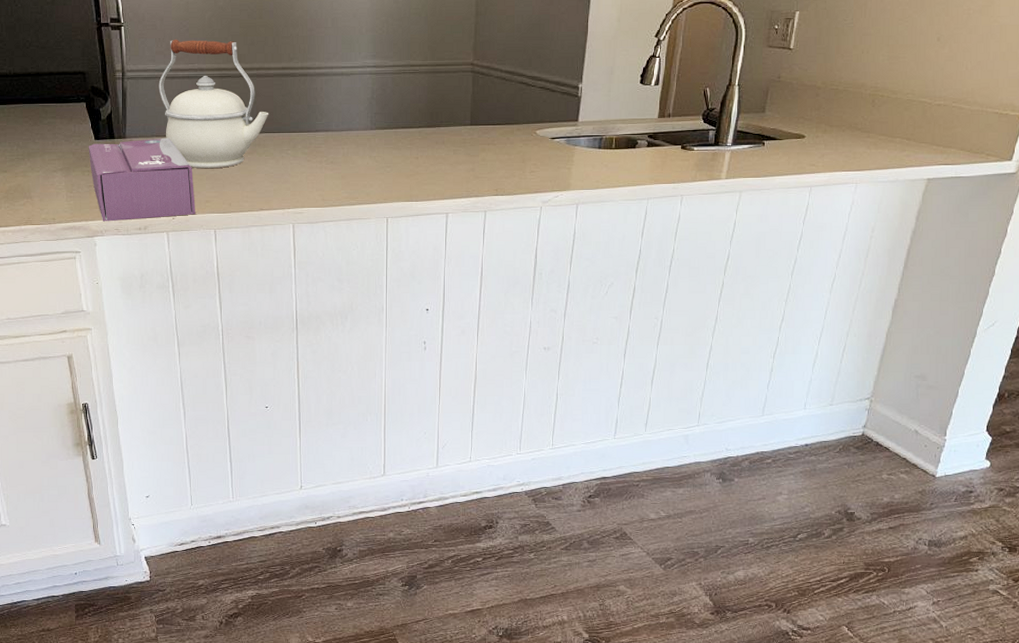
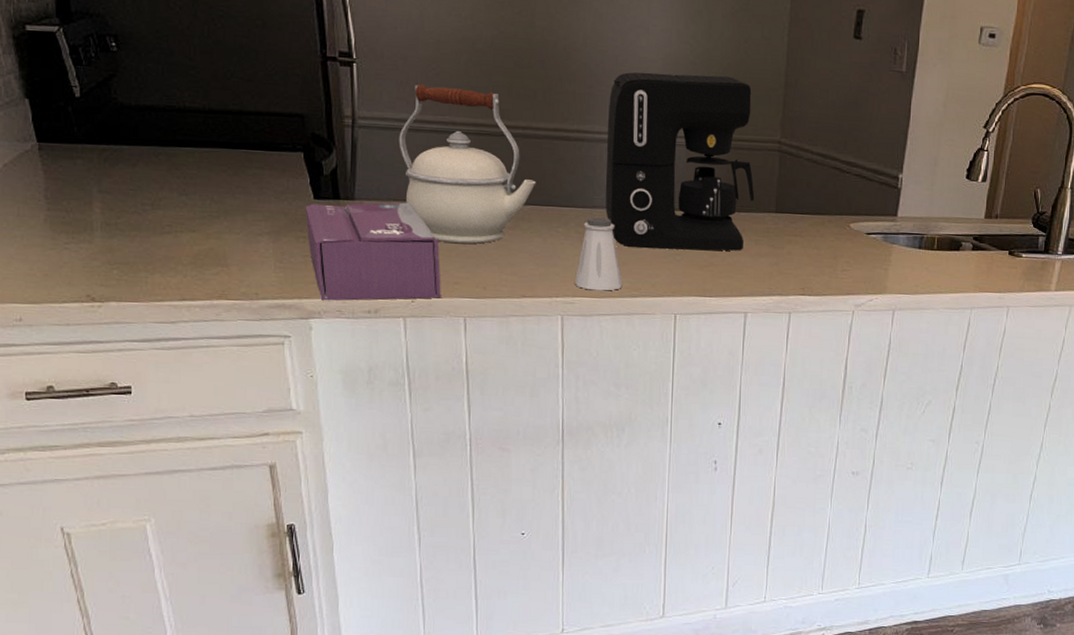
saltshaker: none [302,139,342,201] -> present [574,217,623,291]
coffee maker: none [325,11,452,163] -> present [605,72,755,251]

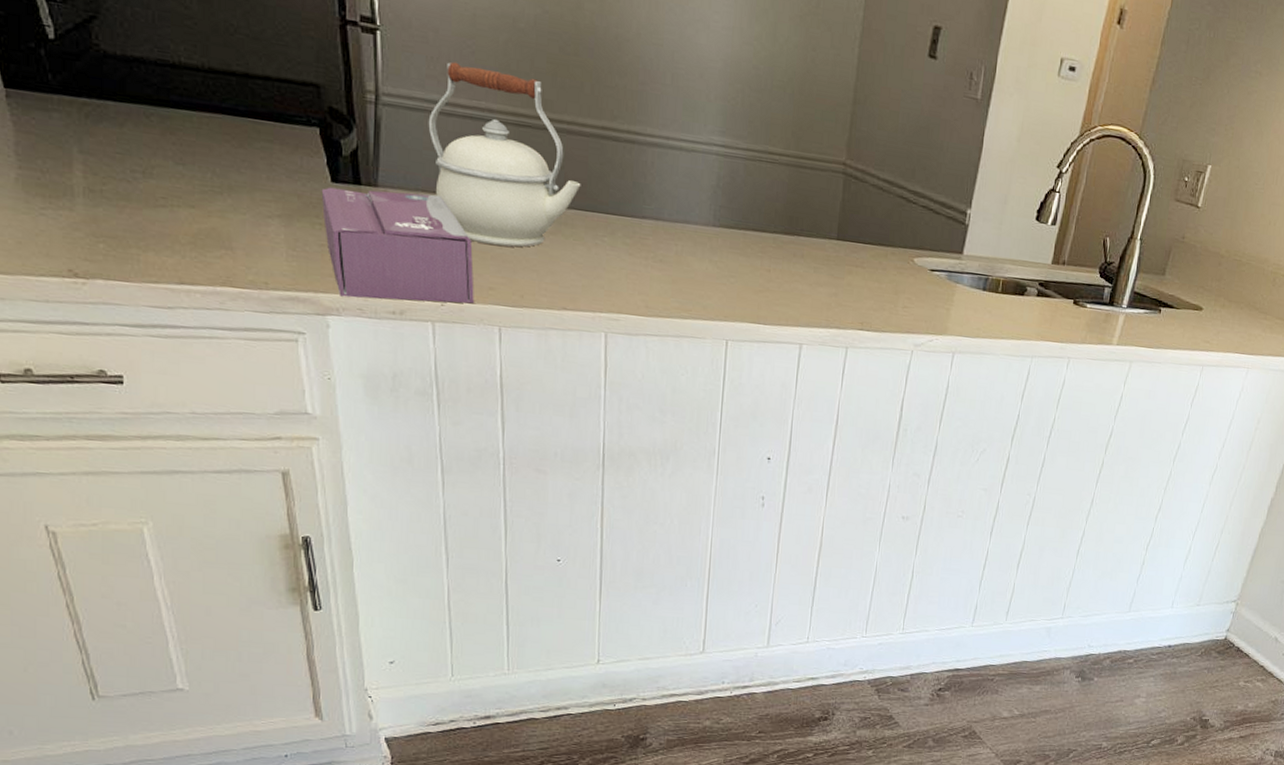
saltshaker: present [574,217,623,291] -> none [619,228,672,310]
coffee maker: present [605,72,755,251] -> none [656,71,818,278]

